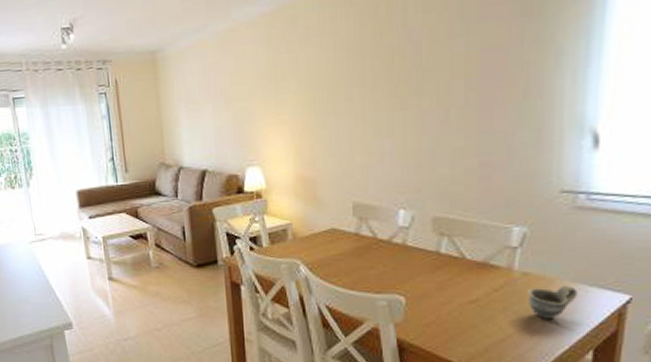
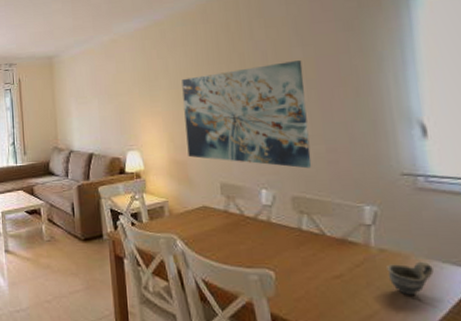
wall art: none [314,55,463,186] -> present [182,60,312,169]

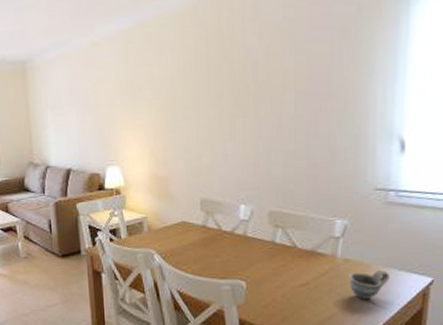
wall art: present [182,60,312,169] -> none [167,71,293,184]

